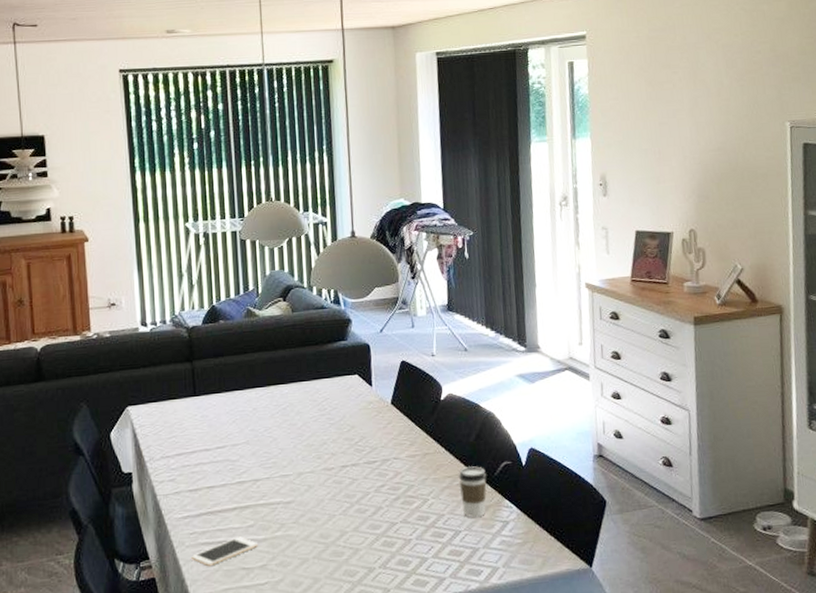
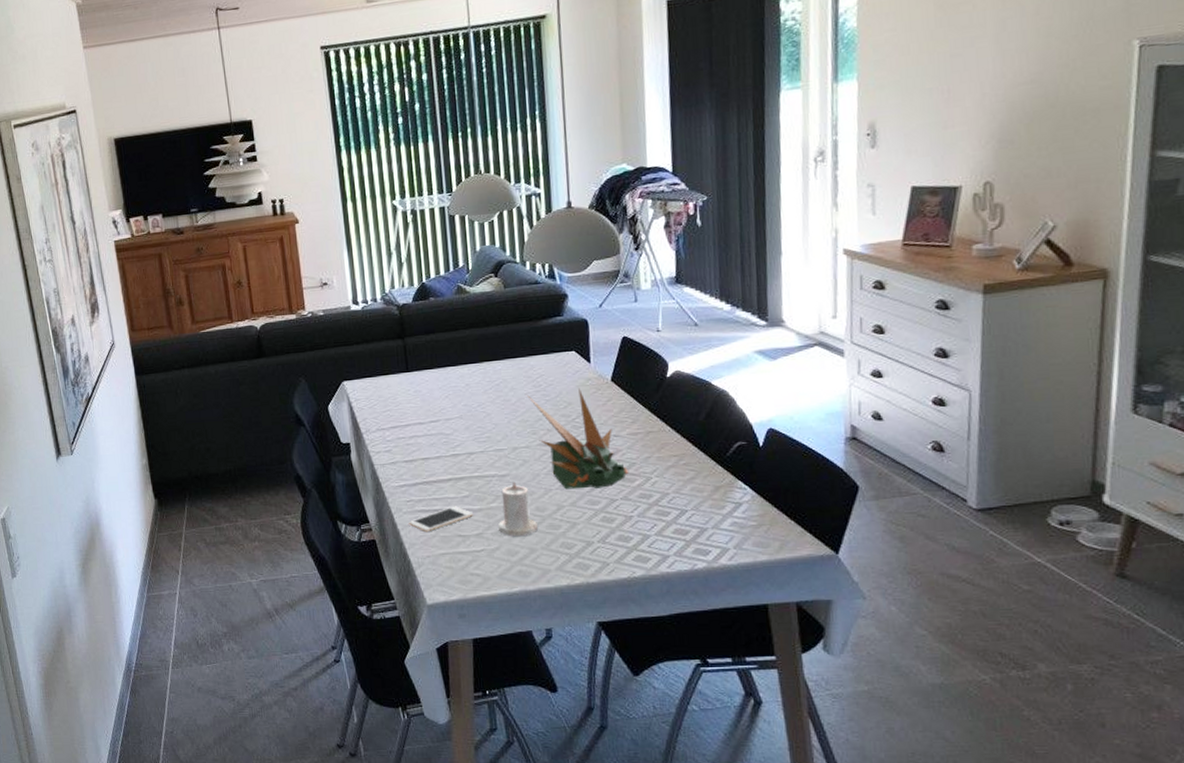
candle: none [283,508,321,566] -> present [498,482,538,536]
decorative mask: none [313,411,408,515] -> present [527,388,629,490]
coffee cup: present [458,466,487,518] -> none [685,446,718,498]

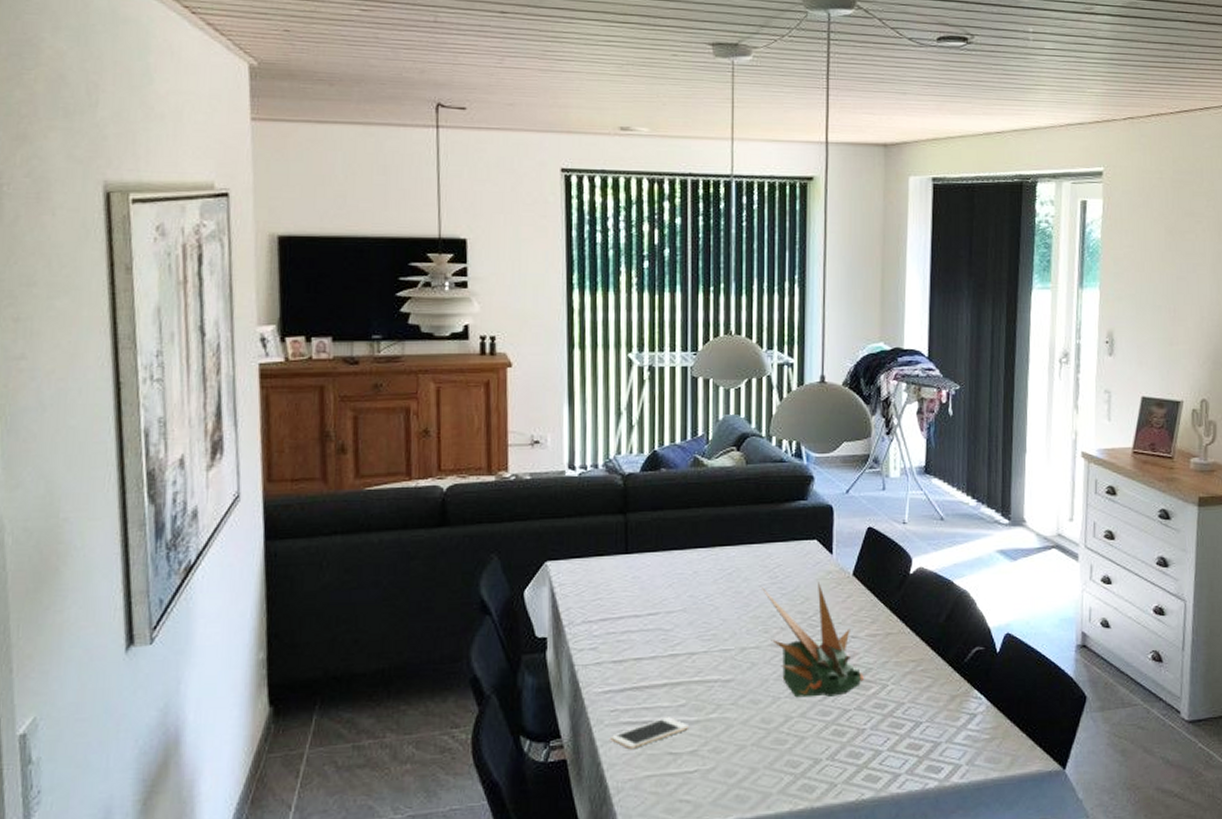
candle: present [498,482,538,536] -> none [717,688,761,753]

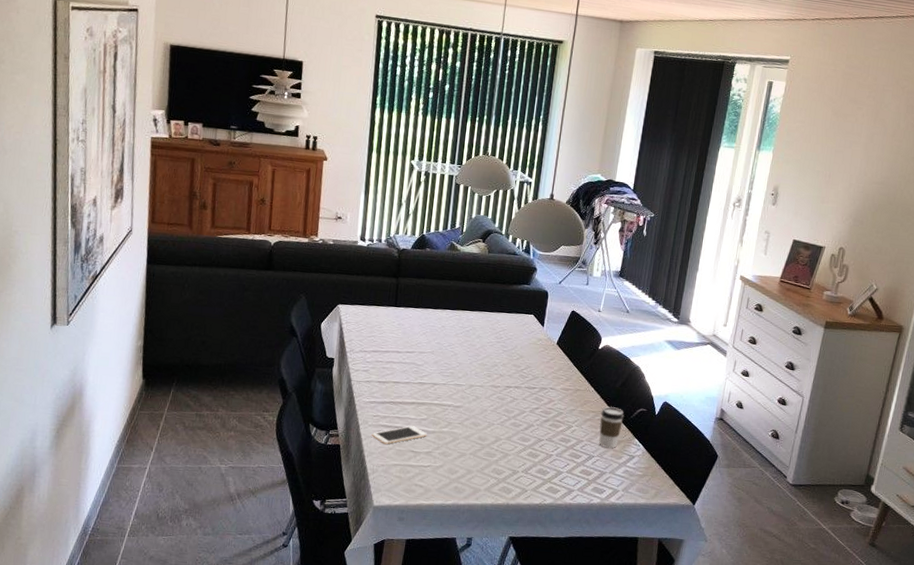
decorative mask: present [762,581,865,698] -> none [489,344,557,429]
coffee cup: none [923,650,956,709] -> present [599,406,625,449]

